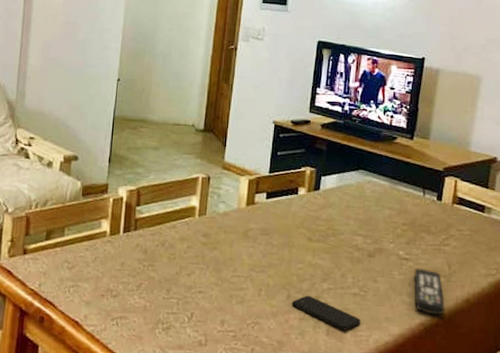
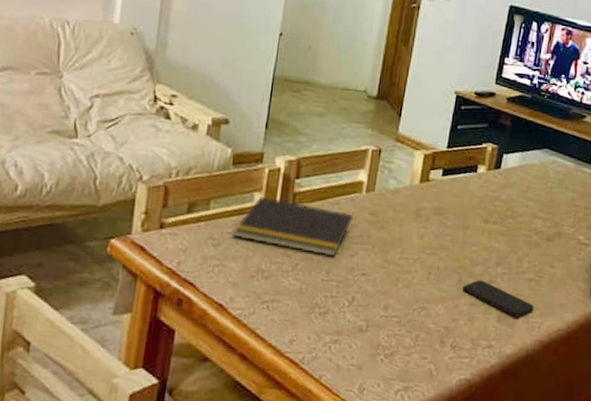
notepad: none [85,223,188,276] -> present [233,196,353,257]

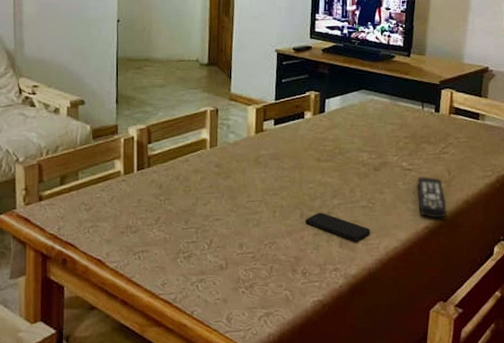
notepad: present [233,196,353,257] -> none [101,162,201,208]

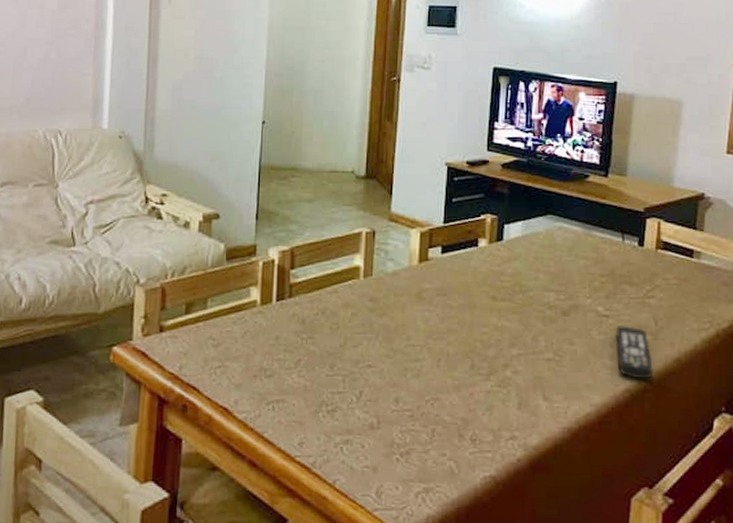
smartphone: present [306,212,371,241] -> none [477,364,557,403]

